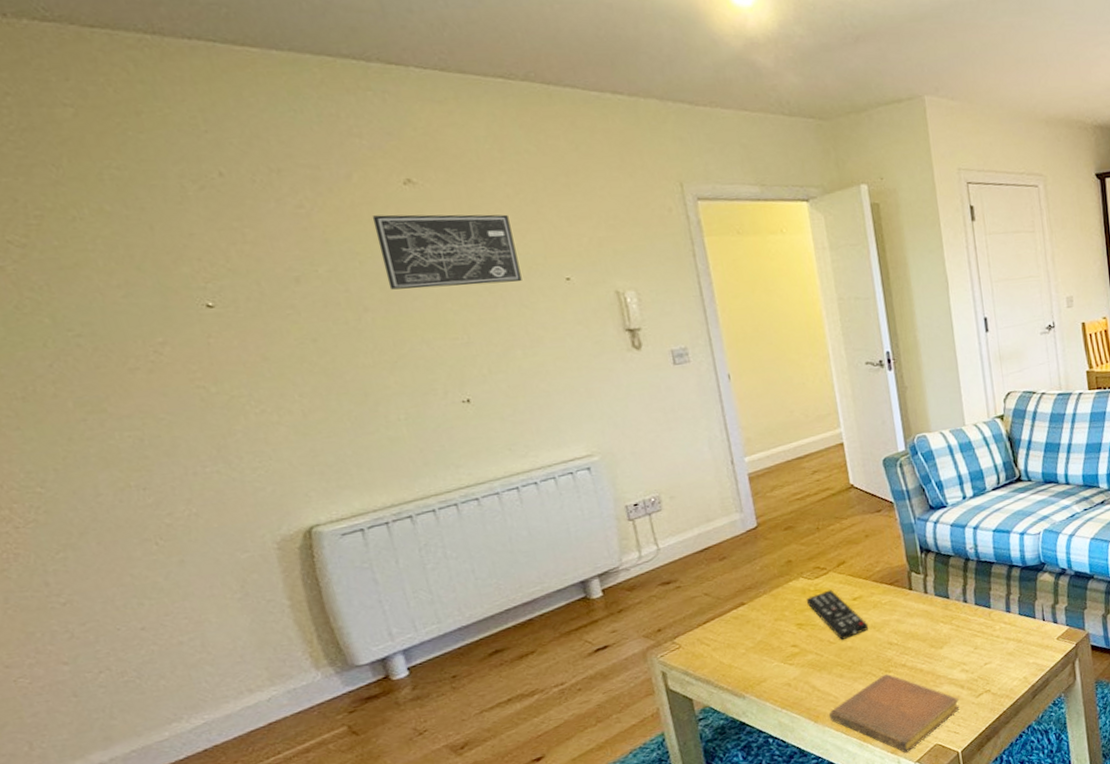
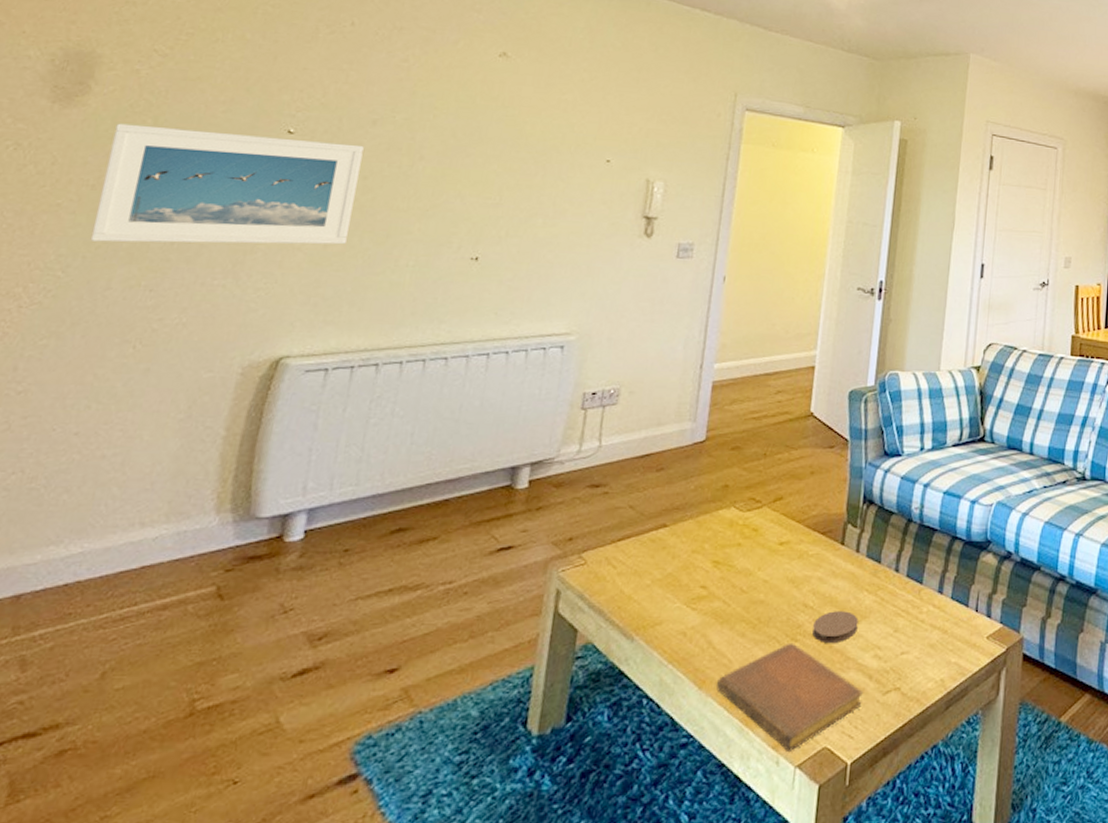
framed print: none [12,307,325,453] -> present [90,123,364,245]
wall art: present [372,214,522,290] -> none [450,78,577,156]
remote control: present [807,590,869,641] -> none [731,527,788,591]
coaster: none [901,641,942,669] -> present [812,611,858,642]

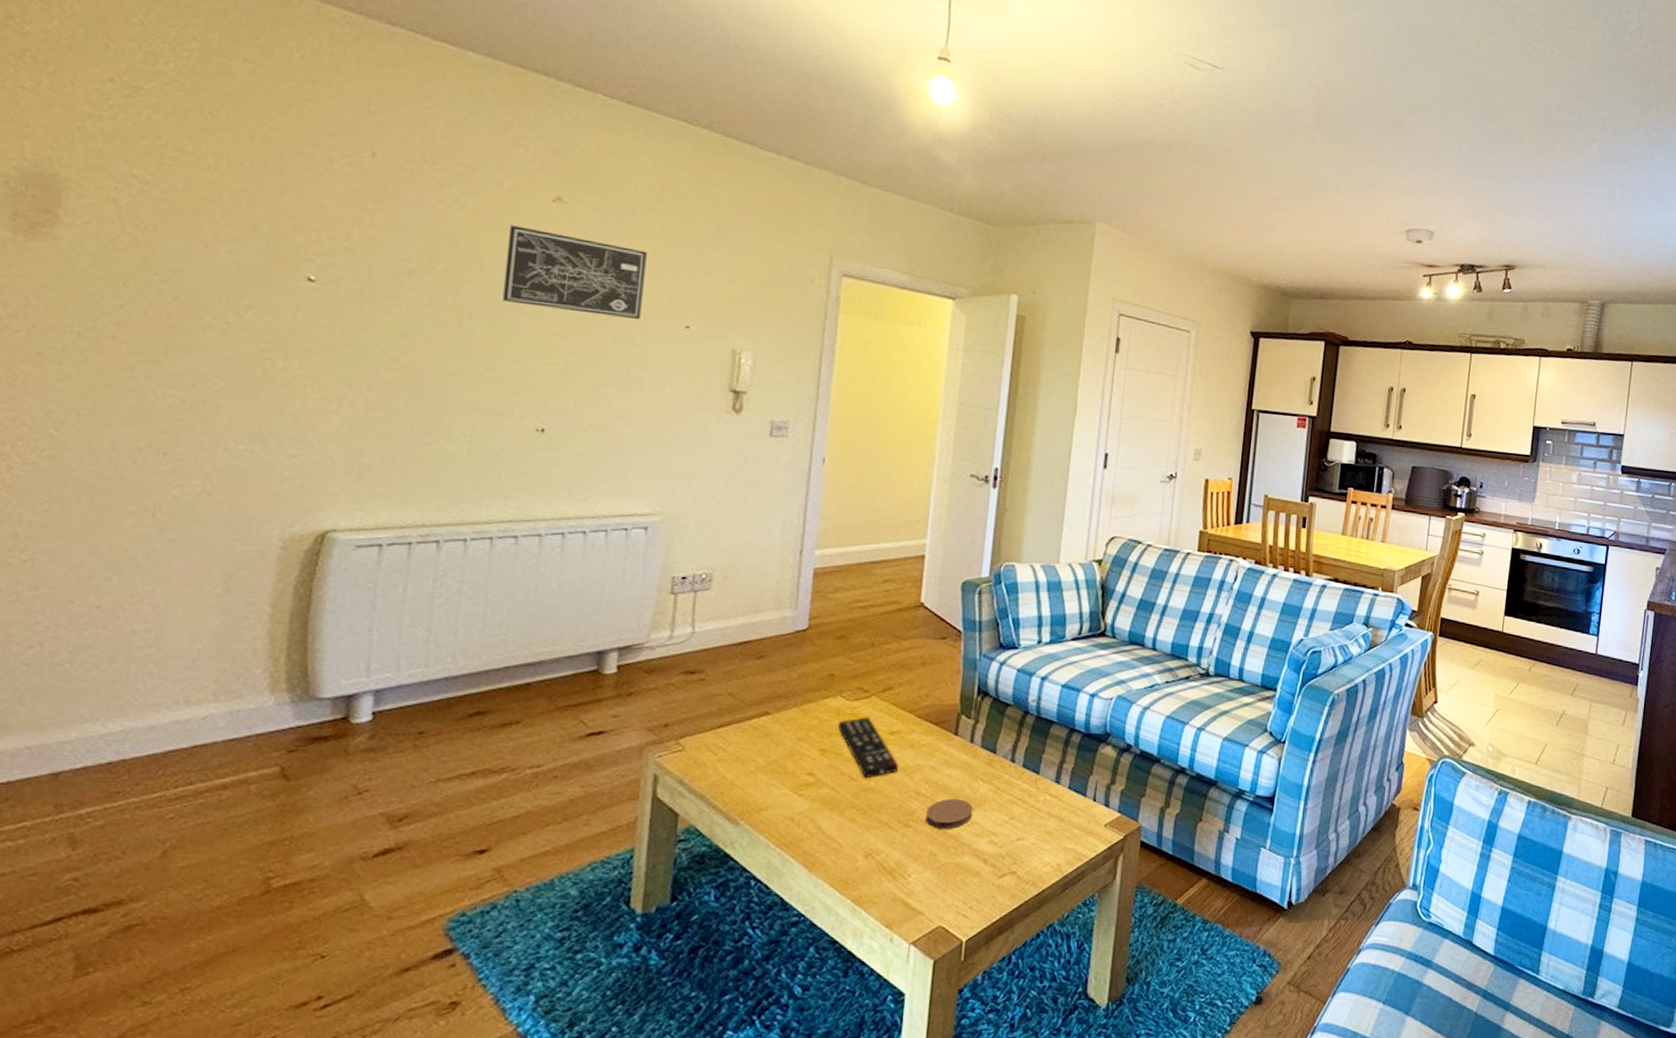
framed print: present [90,123,364,245] -> none [84,261,400,410]
wall art: none [450,78,577,156] -> present [502,225,647,319]
notebook: present [716,642,863,751] -> none [827,828,978,930]
remote control: none [731,527,788,591] -> present [838,717,899,779]

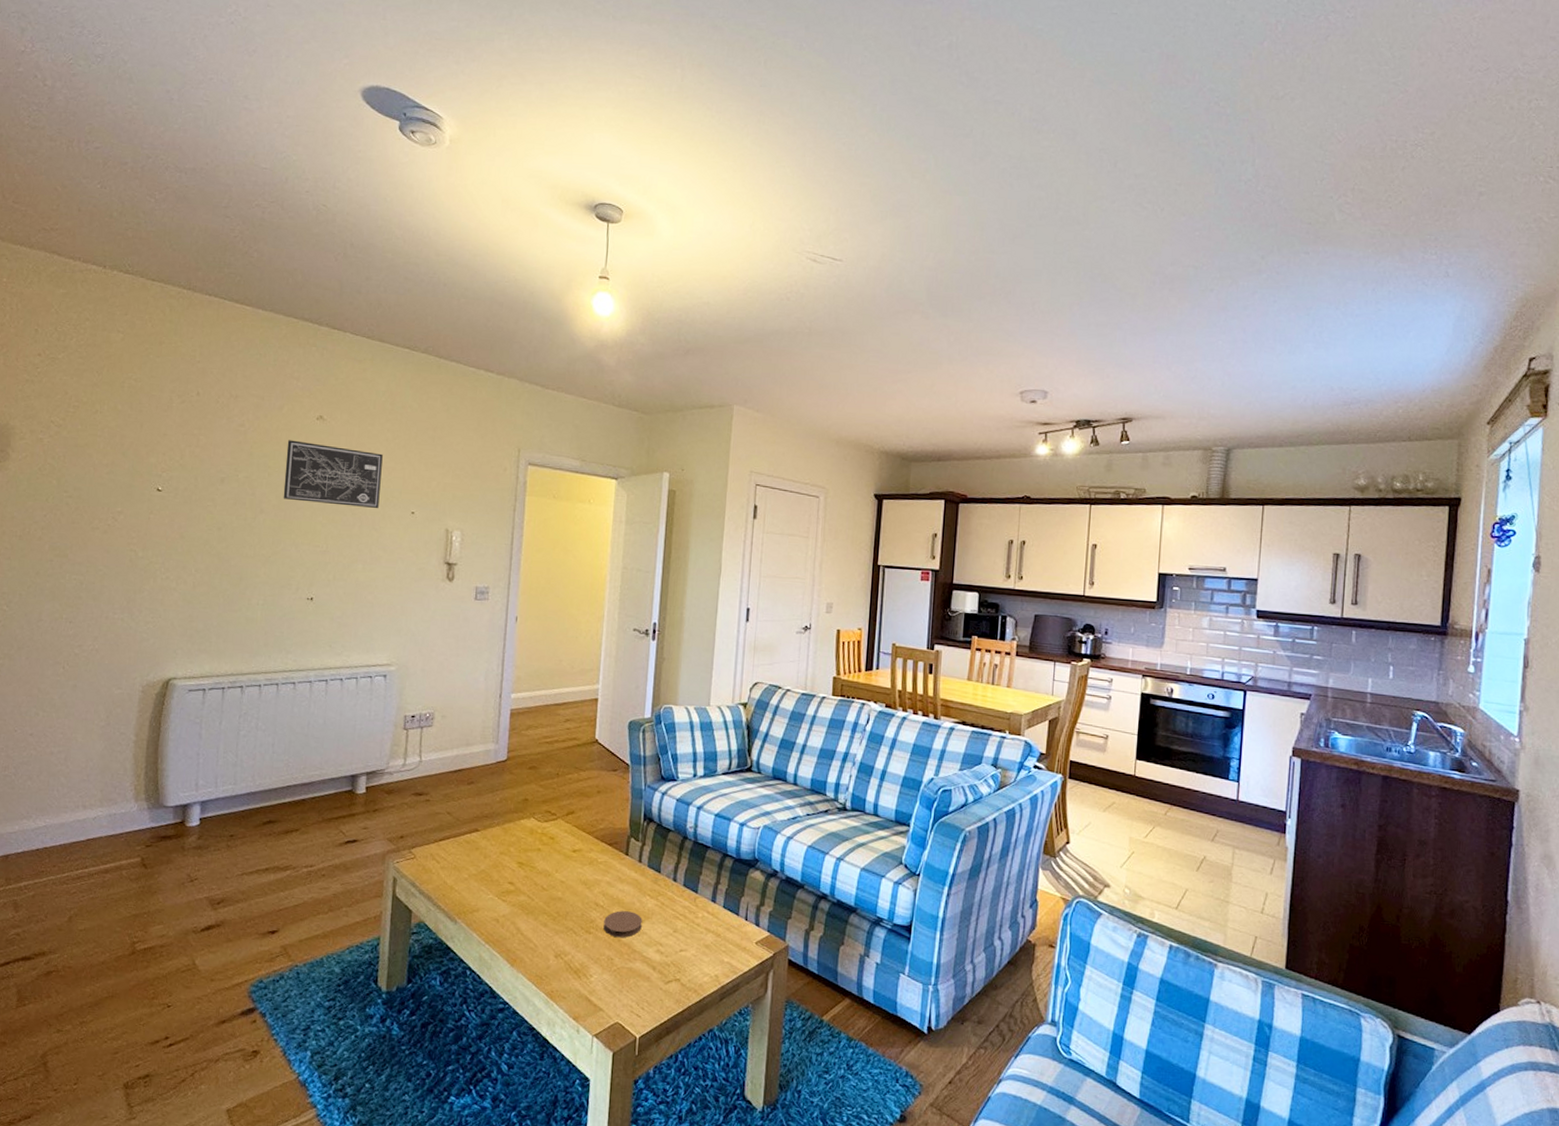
remote control: present [838,717,899,779] -> none [532,836,581,890]

